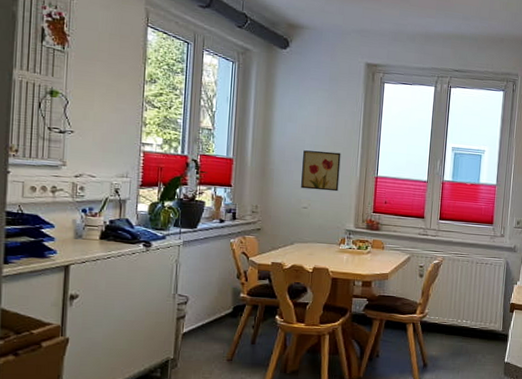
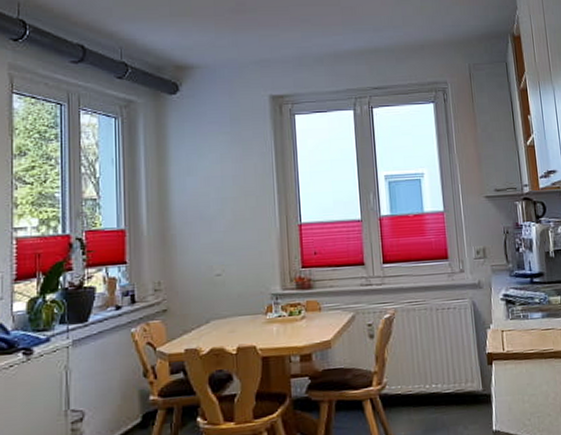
wall art: present [301,150,341,192] -> none [209,202,257,253]

